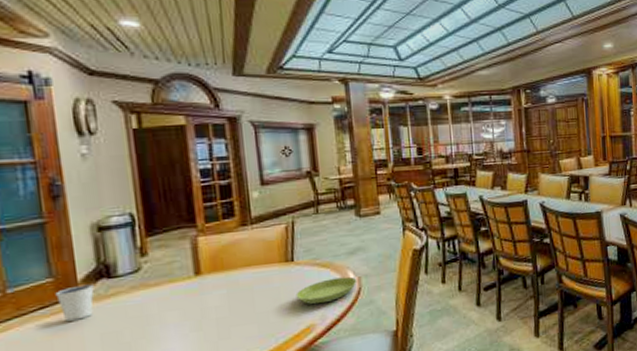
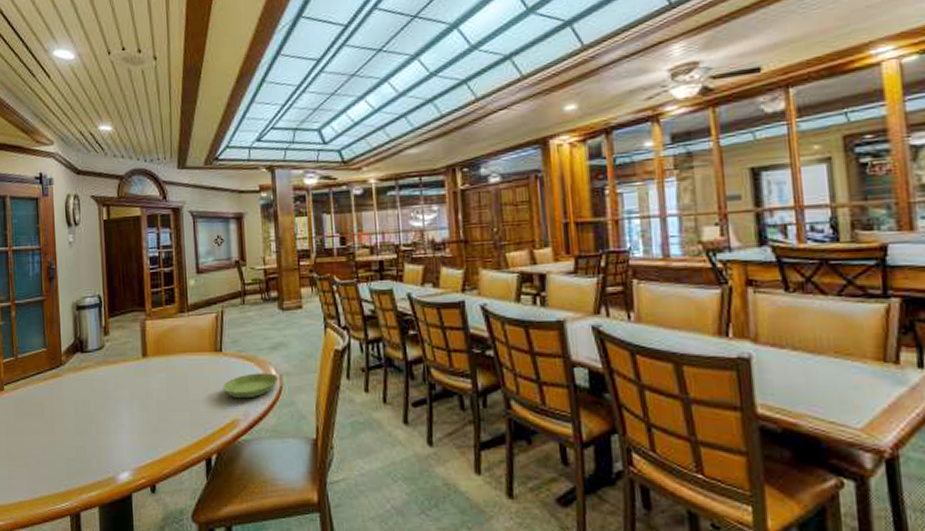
dixie cup: present [55,283,94,322] -> none [47,356,72,387]

